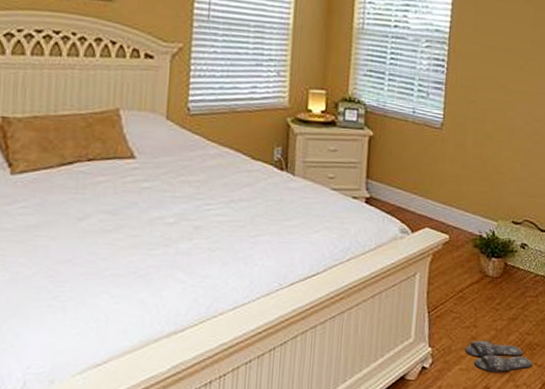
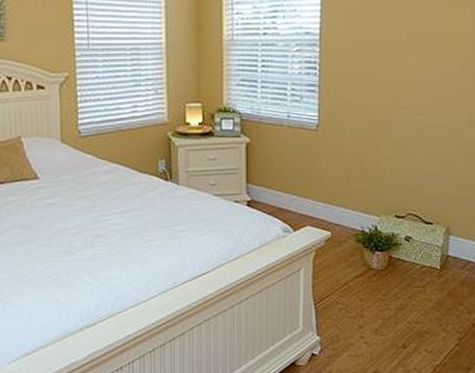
slippers: present [466,340,533,372] -> none [354,329,422,358]

